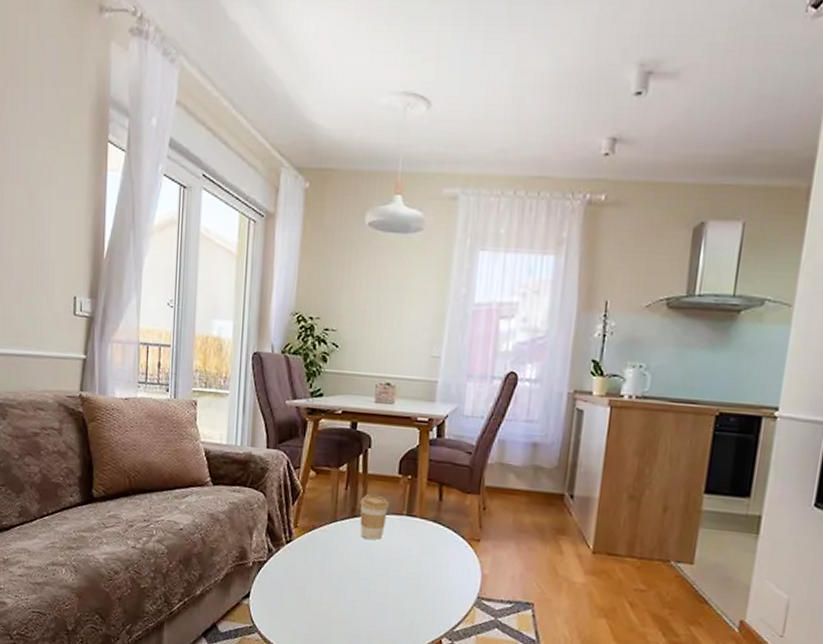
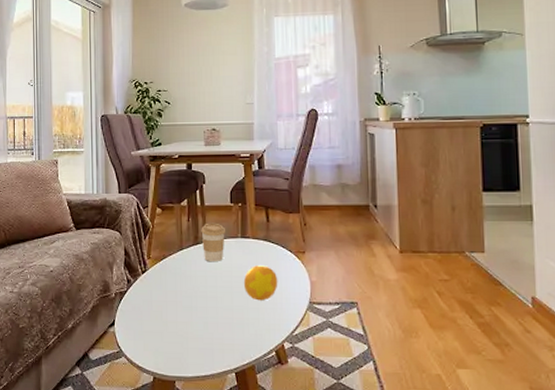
coin: none [403,548,445,590] -> present [243,264,278,301]

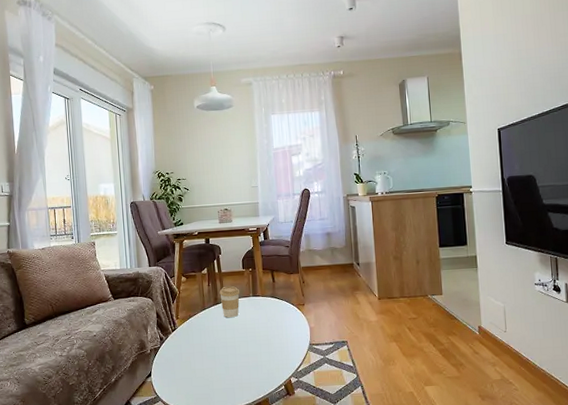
coin: present [243,264,278,301] -> none [256,317,284,346]

